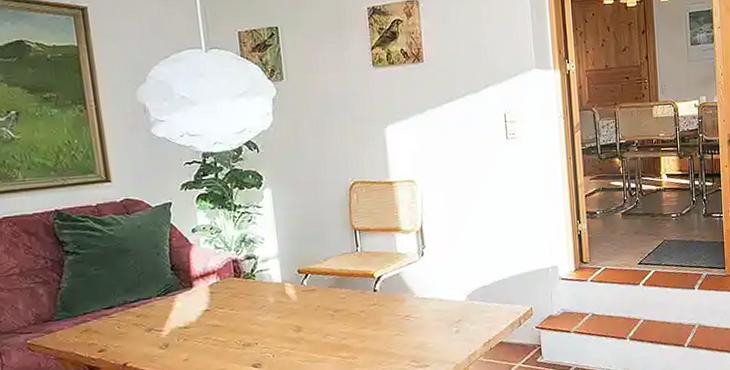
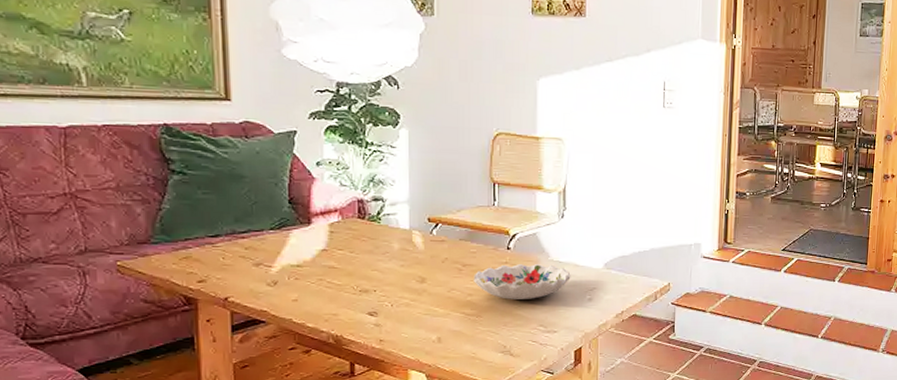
decorative bowl: none [345,302,437,339] -> present [473,264,571,299]

